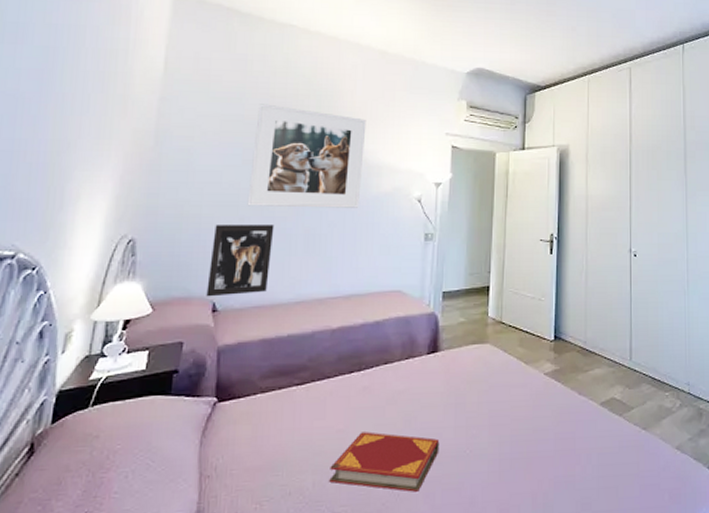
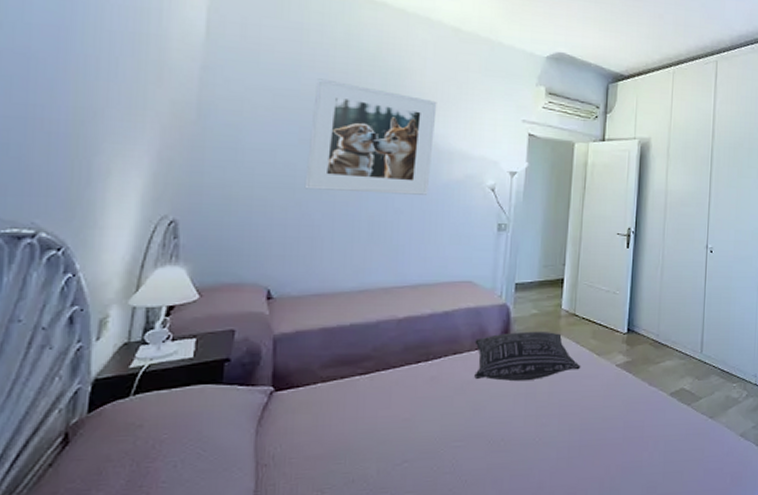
wall art: present [206,225,275,297] -> none [260,208,335,284]
hardback book: present [329,432,440,492] -> none [394,420,509,478]
pillow: none [405,339,510,391] -> present [474,331,581,382]

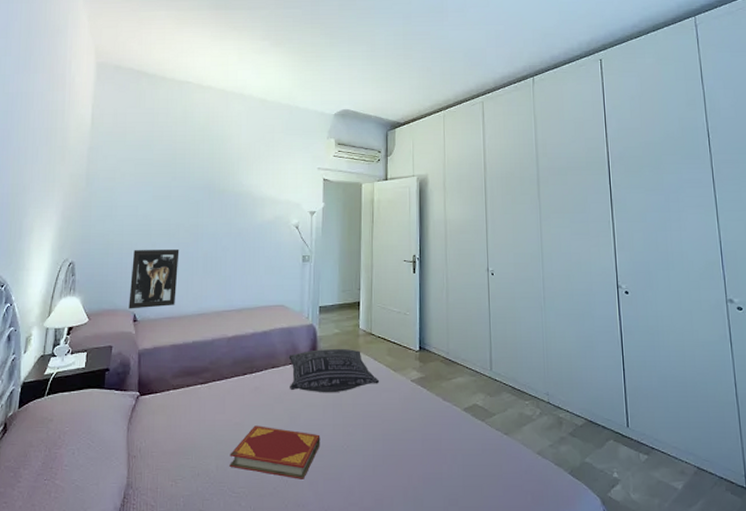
wall art: none [260,208,335,284] -> present [128,250,179,309]
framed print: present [304,78,437,195] -> none [157,149,251,235]
hardback book: none [394,420,509,478] -> present [230,425,321,479]

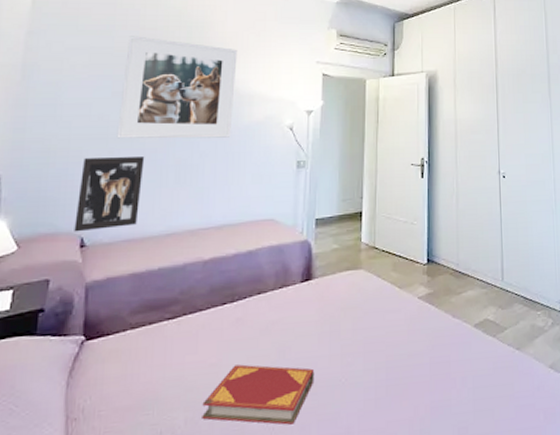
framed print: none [157,149,251,235] -> present [117,36,238,139]
pillow: present [288,348,380,393] -> none [278,265,384,320]

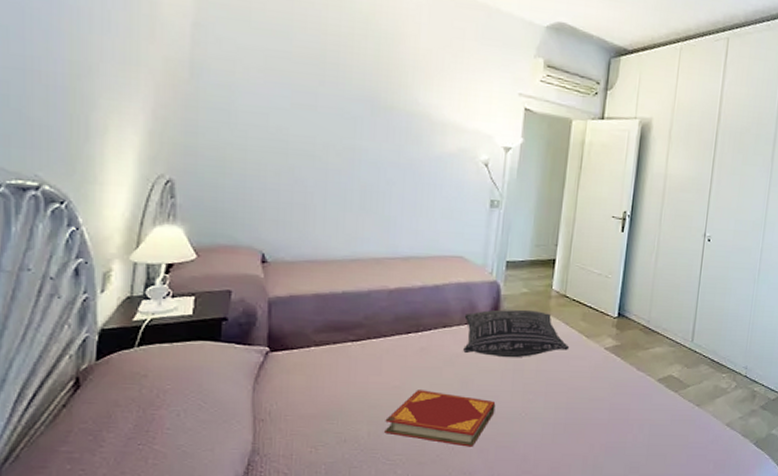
wall art: present [74,157,145,232] -> none [255,172,328,248]
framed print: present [117,36,238,139] -> none [297,40,431,167]
pillow: none [278,265,384,320] -> present [463,309,570,358]

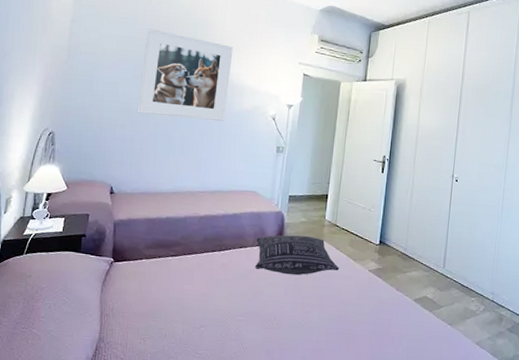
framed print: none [297,40,431,167] -> present [137,28,233,121]
hardback book: present [384,390,496,447] -> none [194,297,280,348]

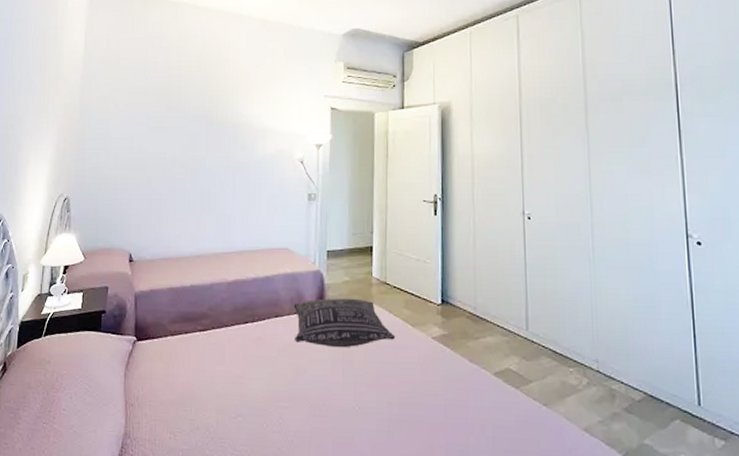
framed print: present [137,28,233,121] -> none [153,76,251,170]

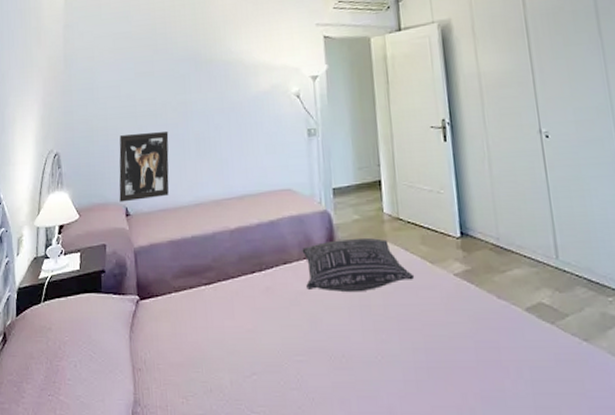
wall art: none [124,185,176,249] -> present [119,132,169,203]

